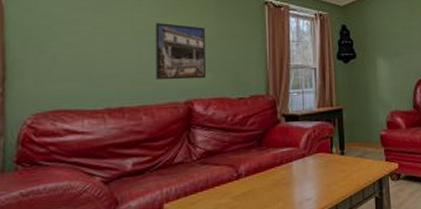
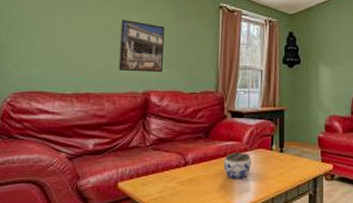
jar: none [280,159,311,189] -> present [223,153,252,179]

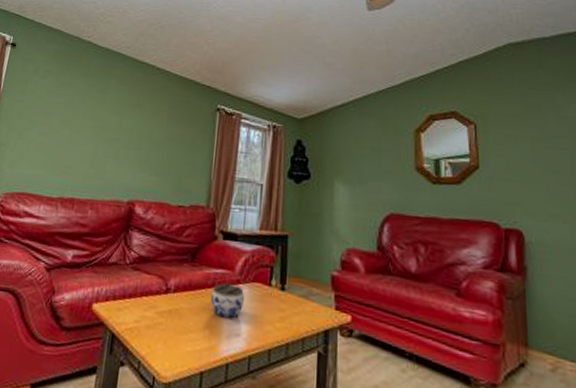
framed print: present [118,20,164,73] -> none [105,121,156,181]

